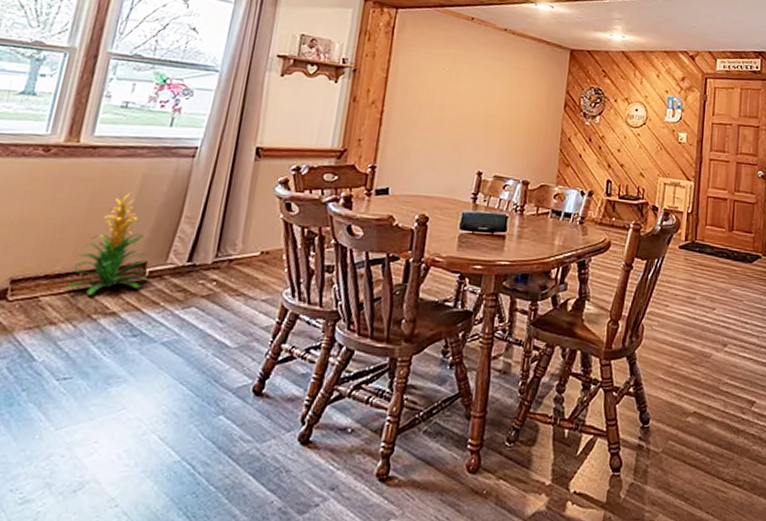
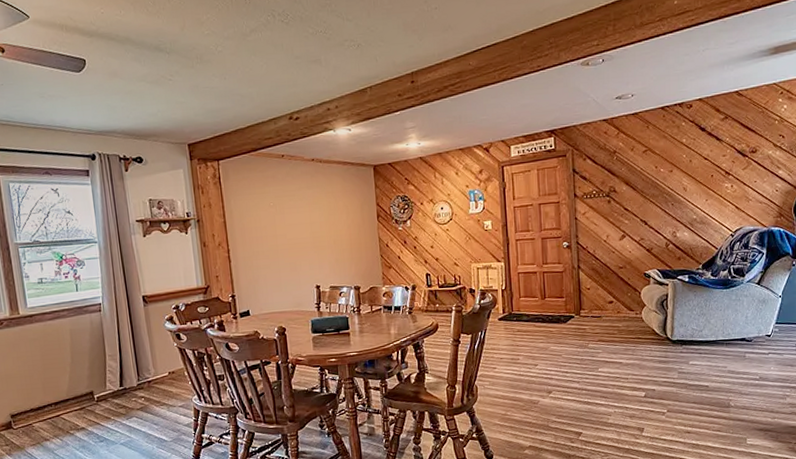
indoor plant: present [65,193,149,296] -> none [45,345,98,419]

